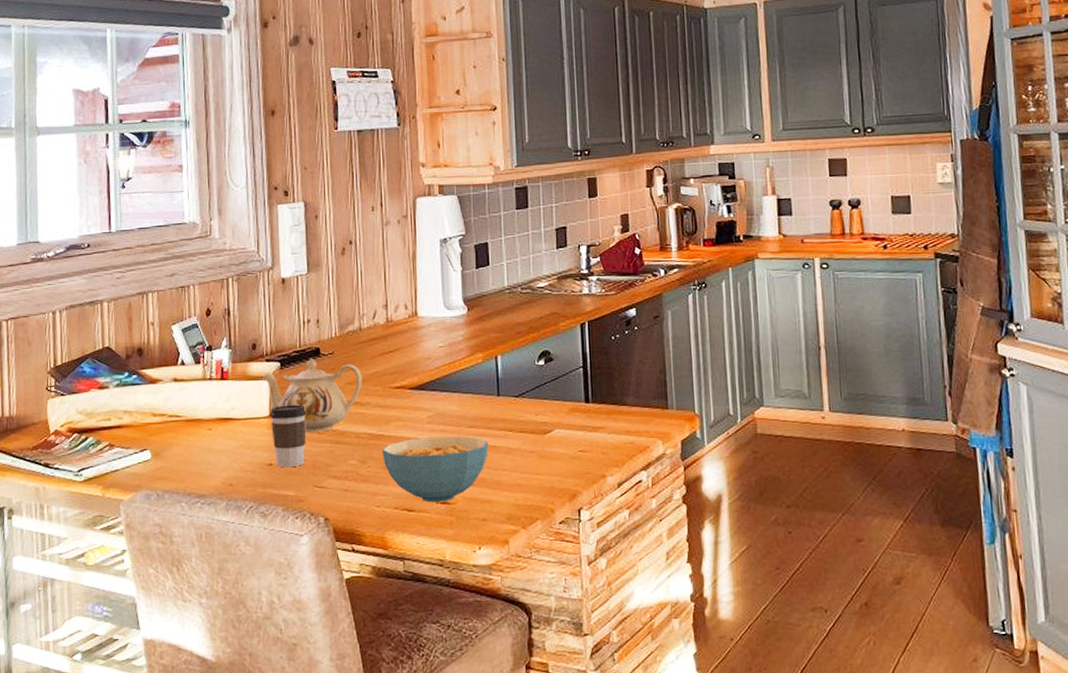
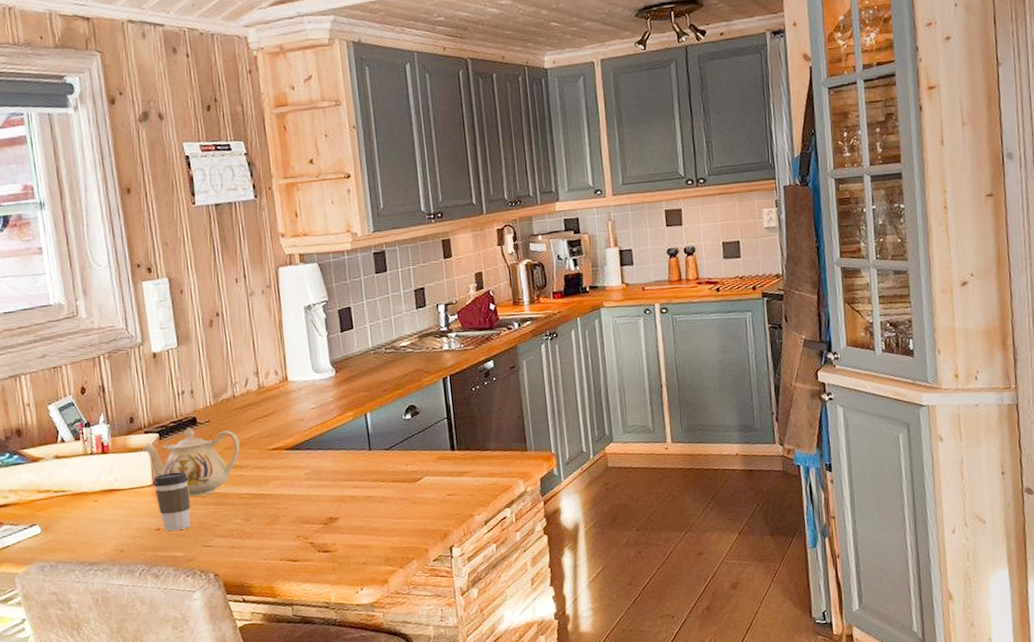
cereal bowl: present [382,436,489,503] -> none [264,489,364,552]

